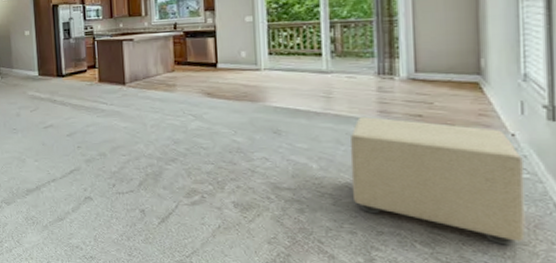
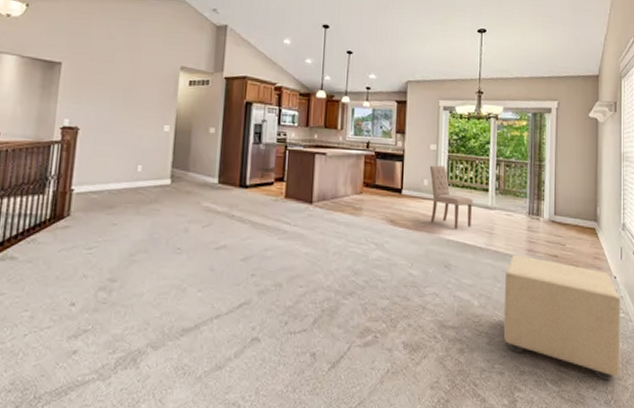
dining chair: none [246,35,303,97] -> present [429,165,473,230]

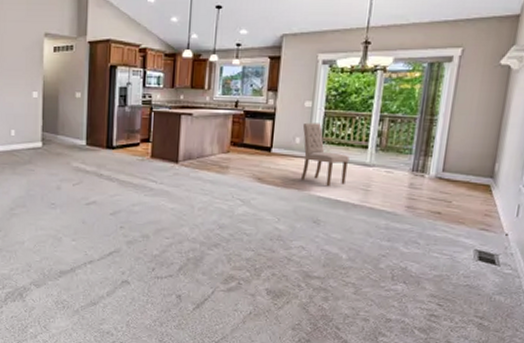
ottoman: present [503,255,620,381] -> none [371,211,510,332]

